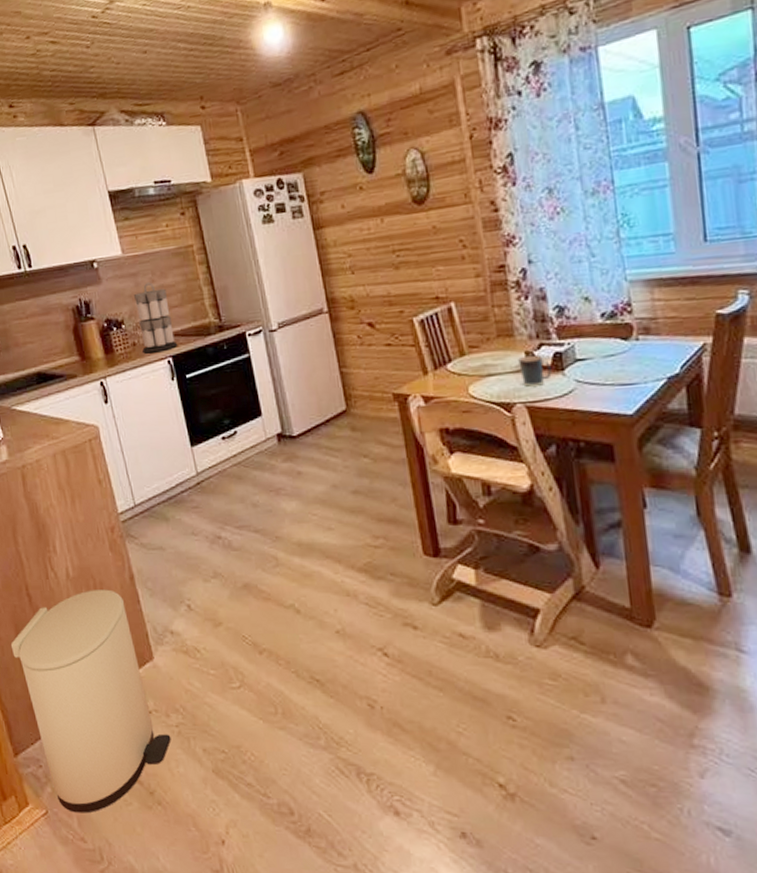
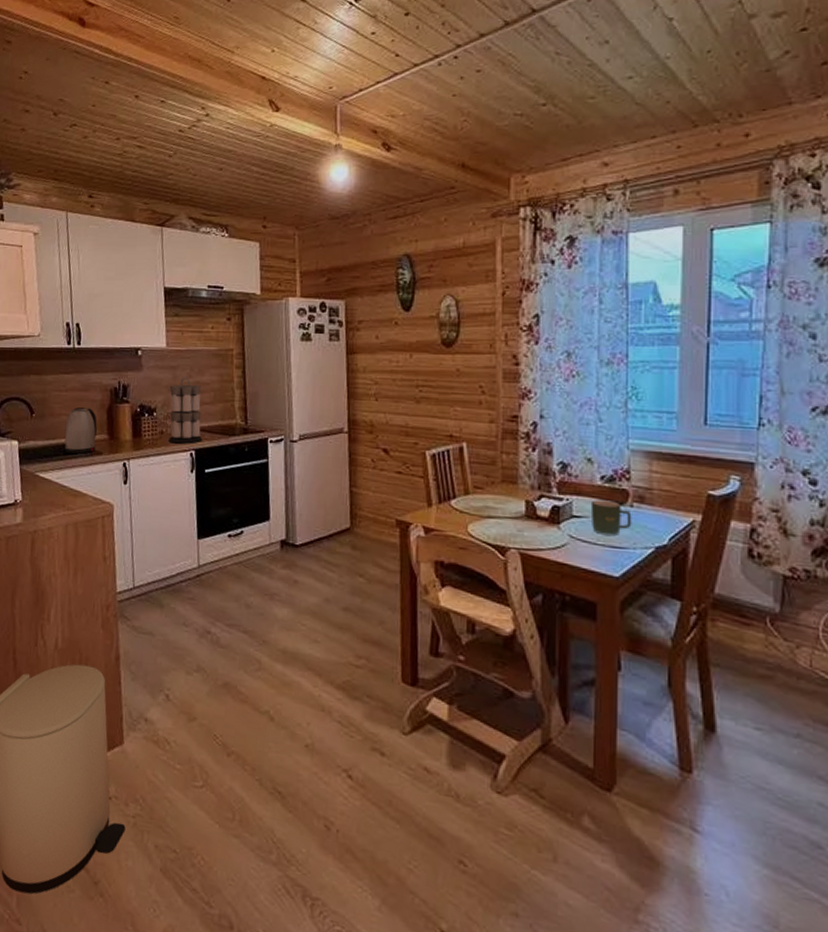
kettle: none [32,331,69,381] -> present [64,407,97,454]
mug: present [518,355,552,387] -> none [518,504,548,535]
mug: none [593,337,640,374] -> present [590,499,632,535]

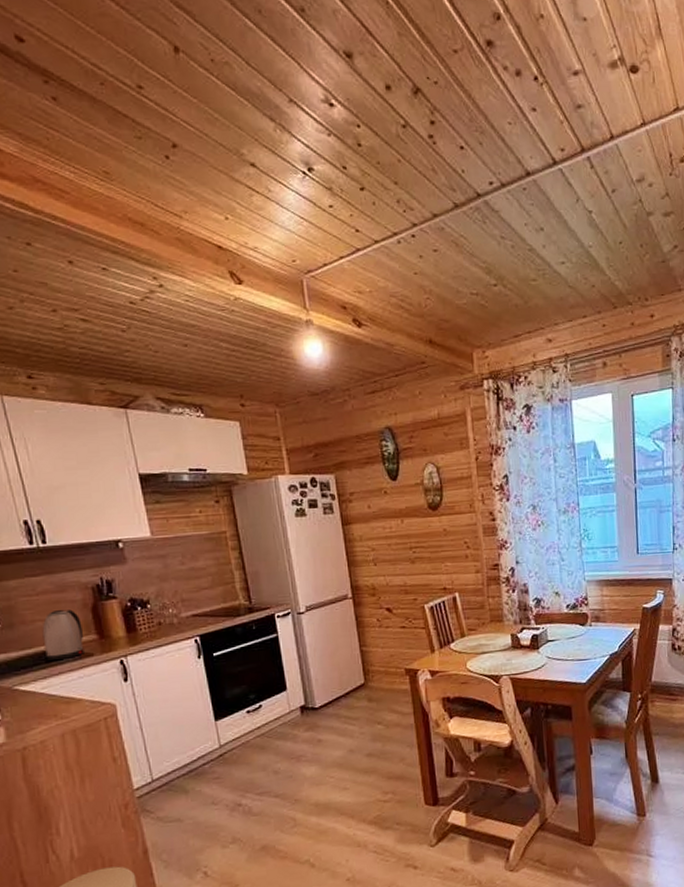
spice rack: present [168,377,203,444] -> none [161,564,207,633]
mug: present [590,499,632,535] -> none [560,623,592,652]

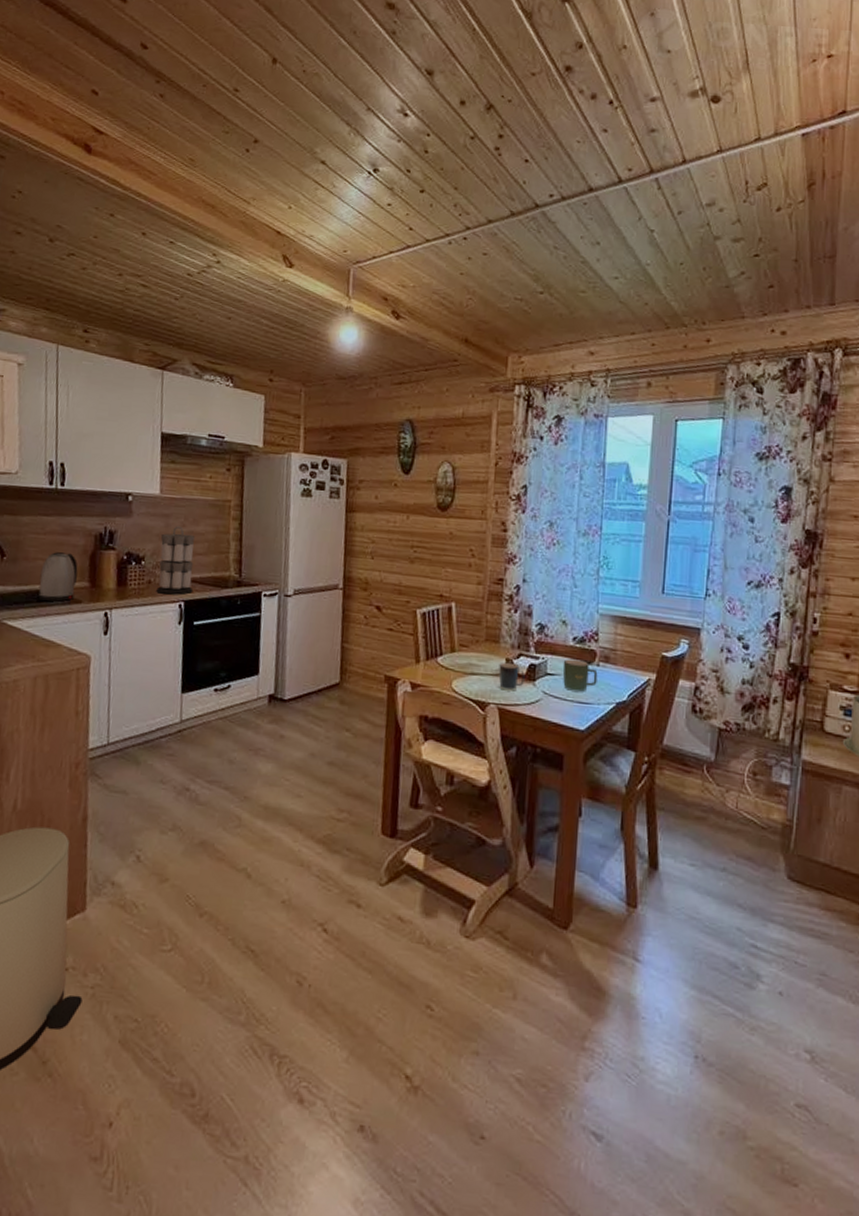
spice rack: none [161,564,207,633] -> present [156,526,194,595]
mug: none [505,636,530,662] -> present [498,662,525,691]
mug: none [560,623,592,652] -> present [562,659,598,692]

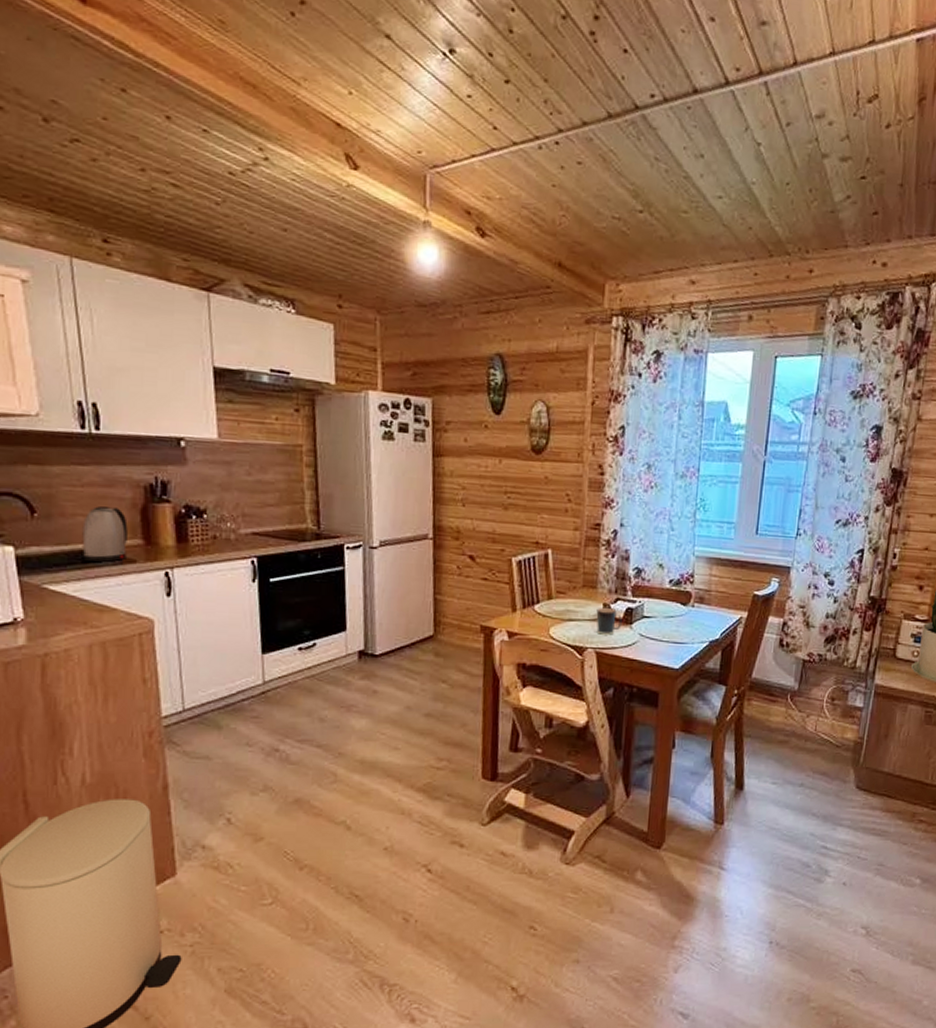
spice rack: present [156,526,194,595] -> none [223,474,267,551]
mug: present [562,659,598,692] -> none [659,601,693,632]

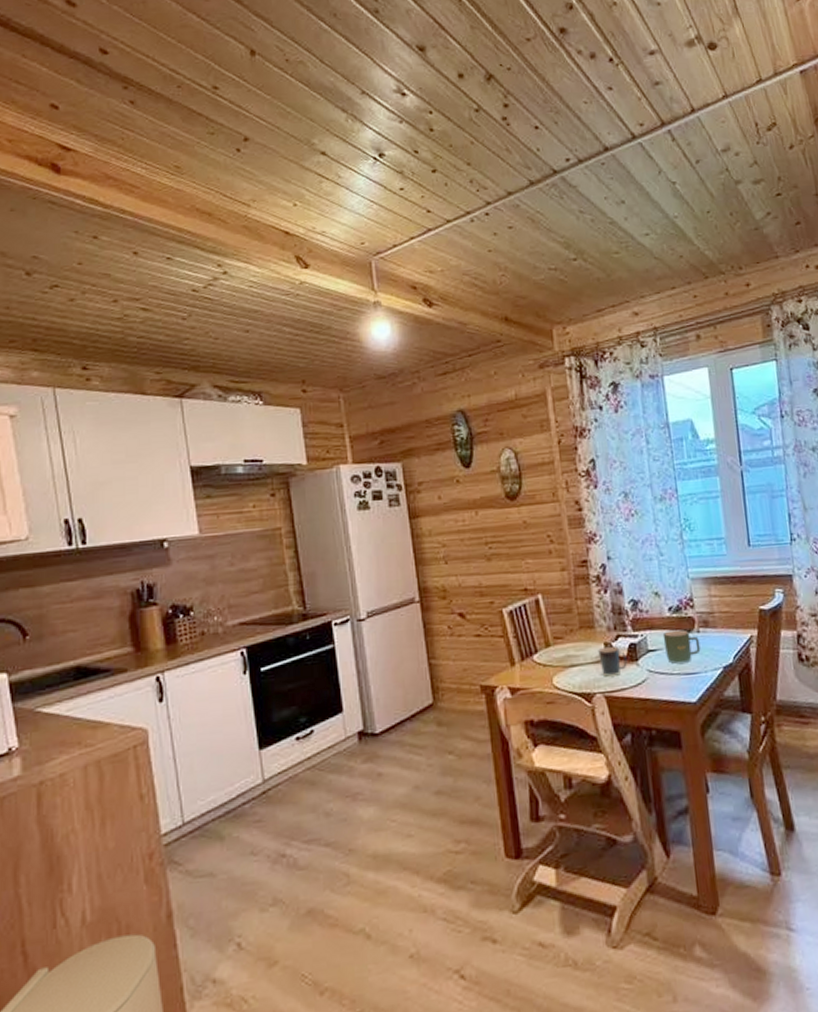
kettle: present [82,506,128,562] -> none [73,618,117,677]
mug: none [659,601,693,632] -> present [662,629,701,664]

